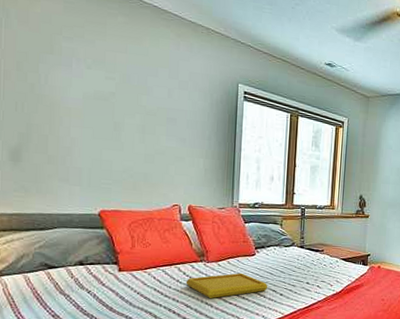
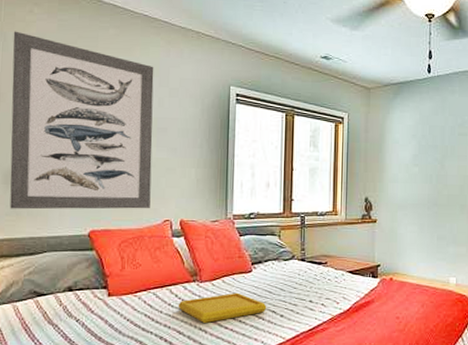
wall art: none [16,8,164,194] -> present [10,31,154,210]

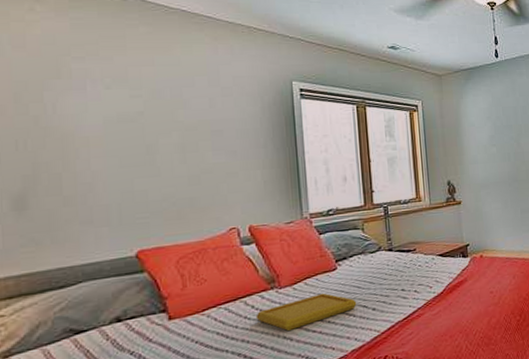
wall art: present [10,31,154,210] -> none [9,32,211,239]

